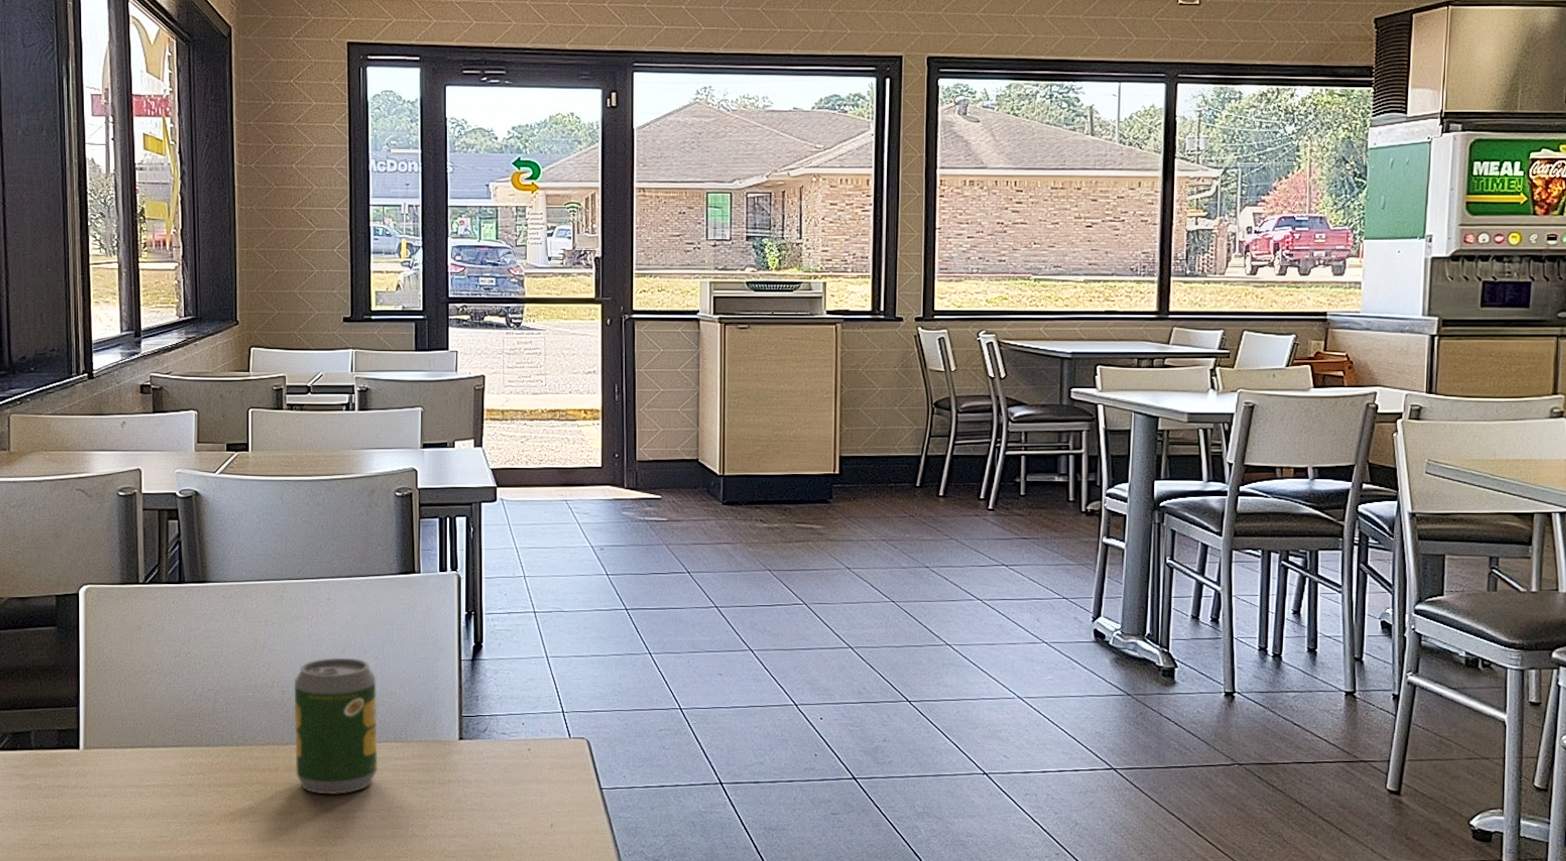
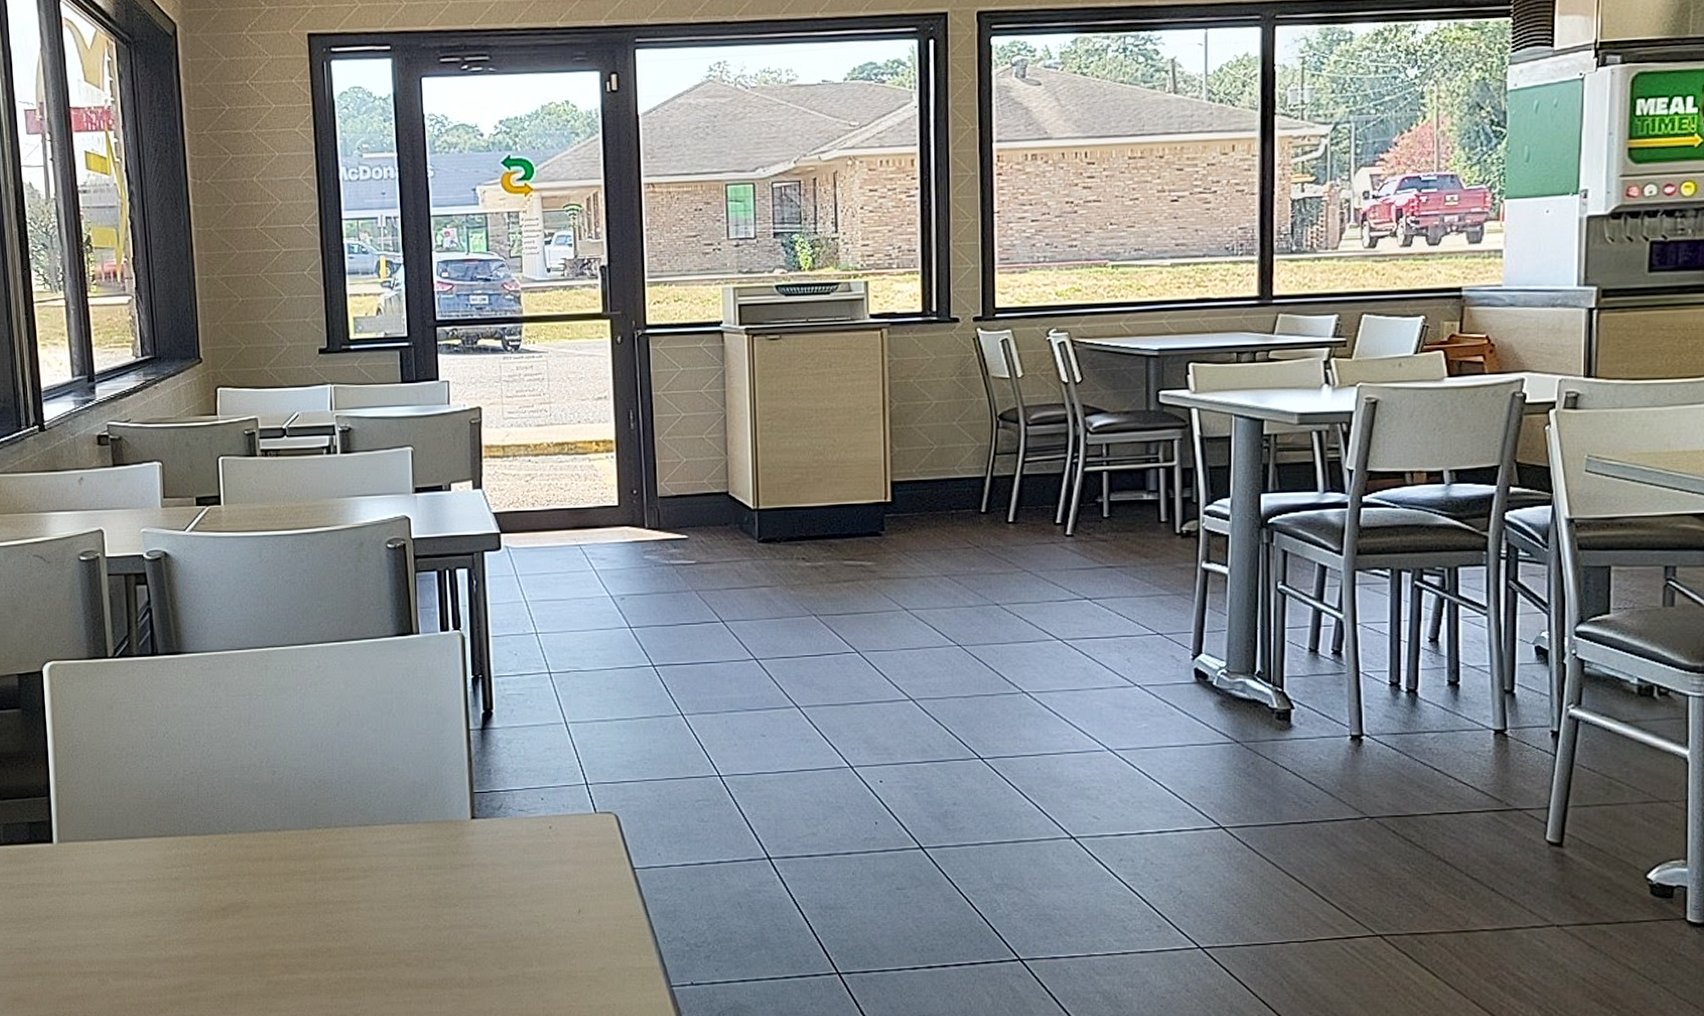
soda can: present [294,657,378,795] -> none [284,731,383,885]

